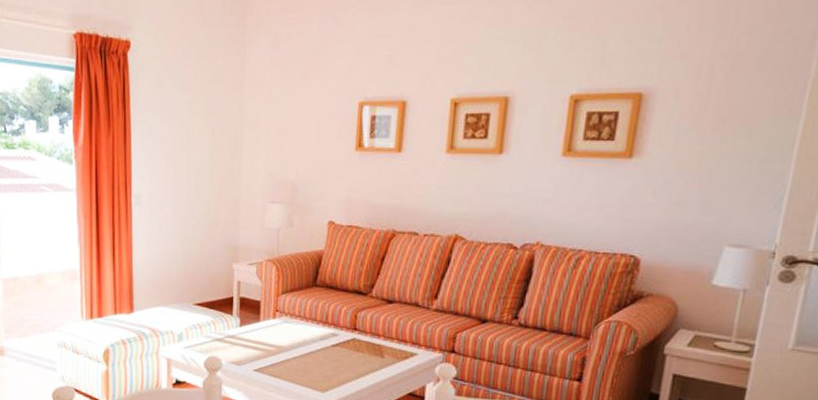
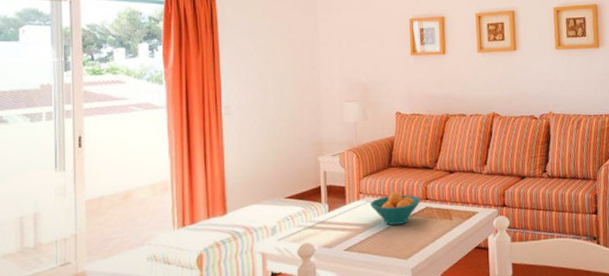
fruit bowl: none [287,315,348,353] -> present [370,191,421,225]

